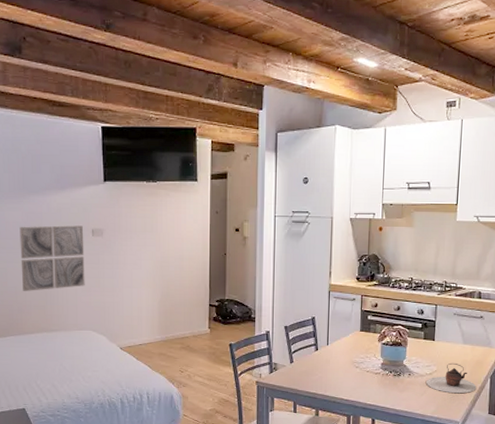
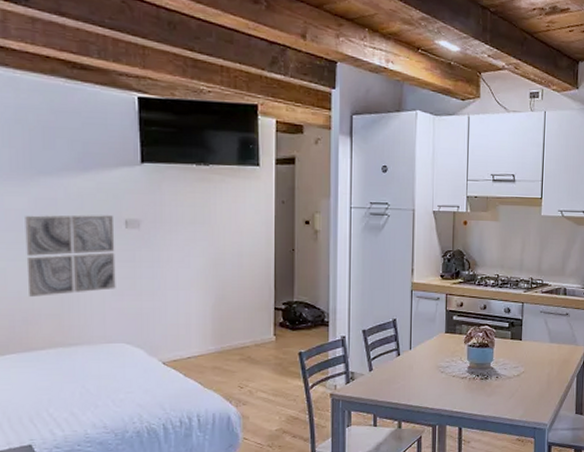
teapot: present [426,362,477,394] -> none [514,362,564,395]

